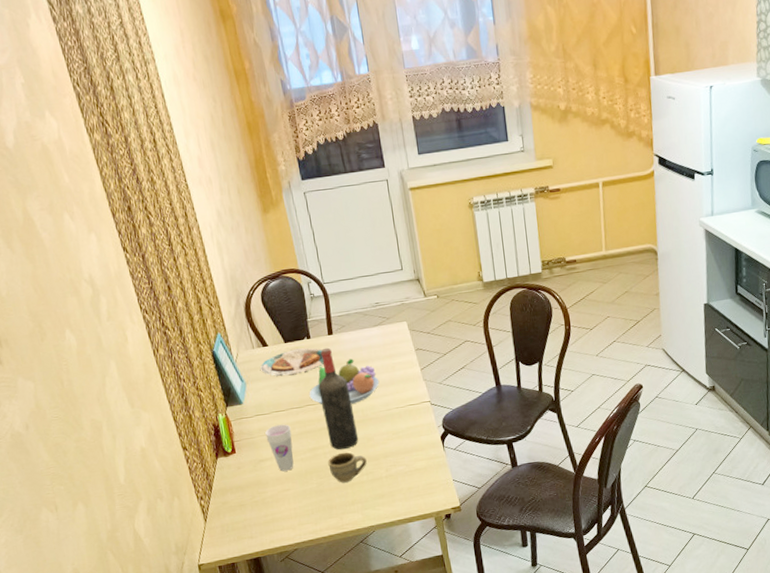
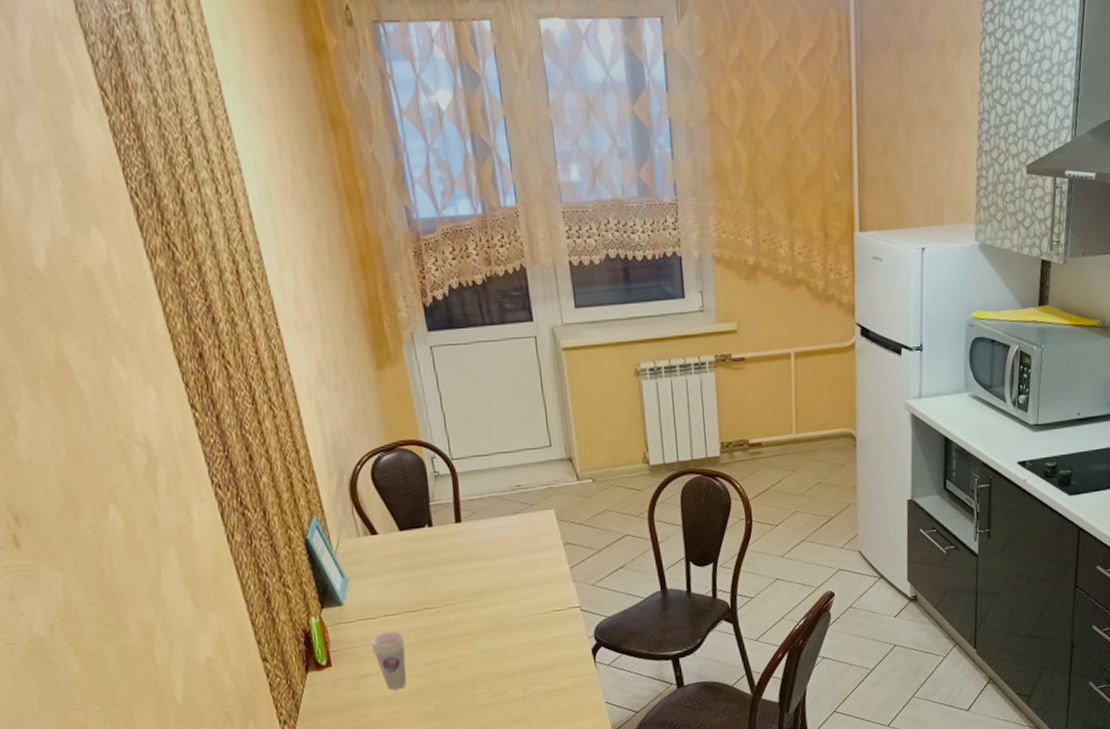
plate: present [259,348,324,377] -> none [366,538,449,573]
fruit bowl: present [309,358,380,404] -> none [428,552,518,608]
wine bottle: present [318,347,359,450] -> none [441,538,490,664]
cup: present [328,452,367,483] -> none [450,666,499,705]

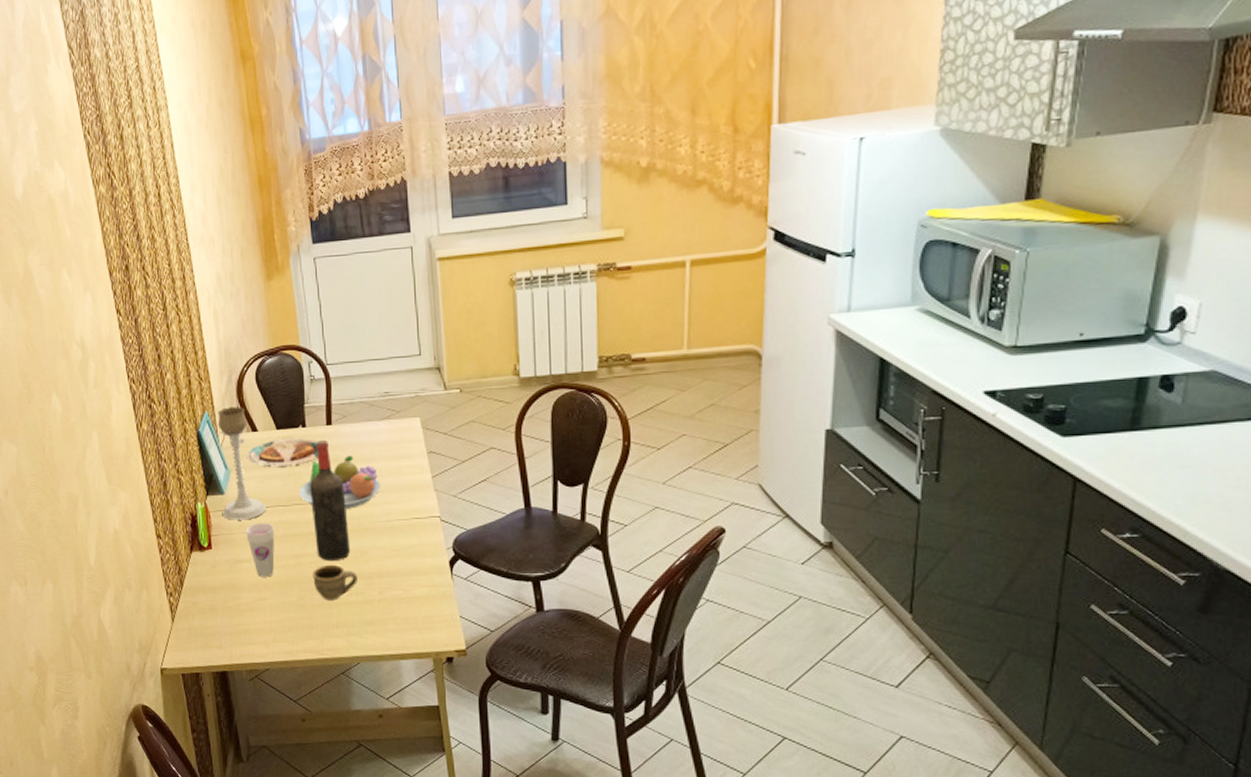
candle holder: none [329,509,393,633] -> present [217,407,266,520]
plate: none [366,538,449,573] -> present [246,437,318,468]
fruit bowl: none [428,552,518,608] -> present [298,455,381,509]
wine bottle: none [441,538,490,664] -> present [310,439,351,562]
cup: none [450,666,499,705] -> present [313,564,358,601]

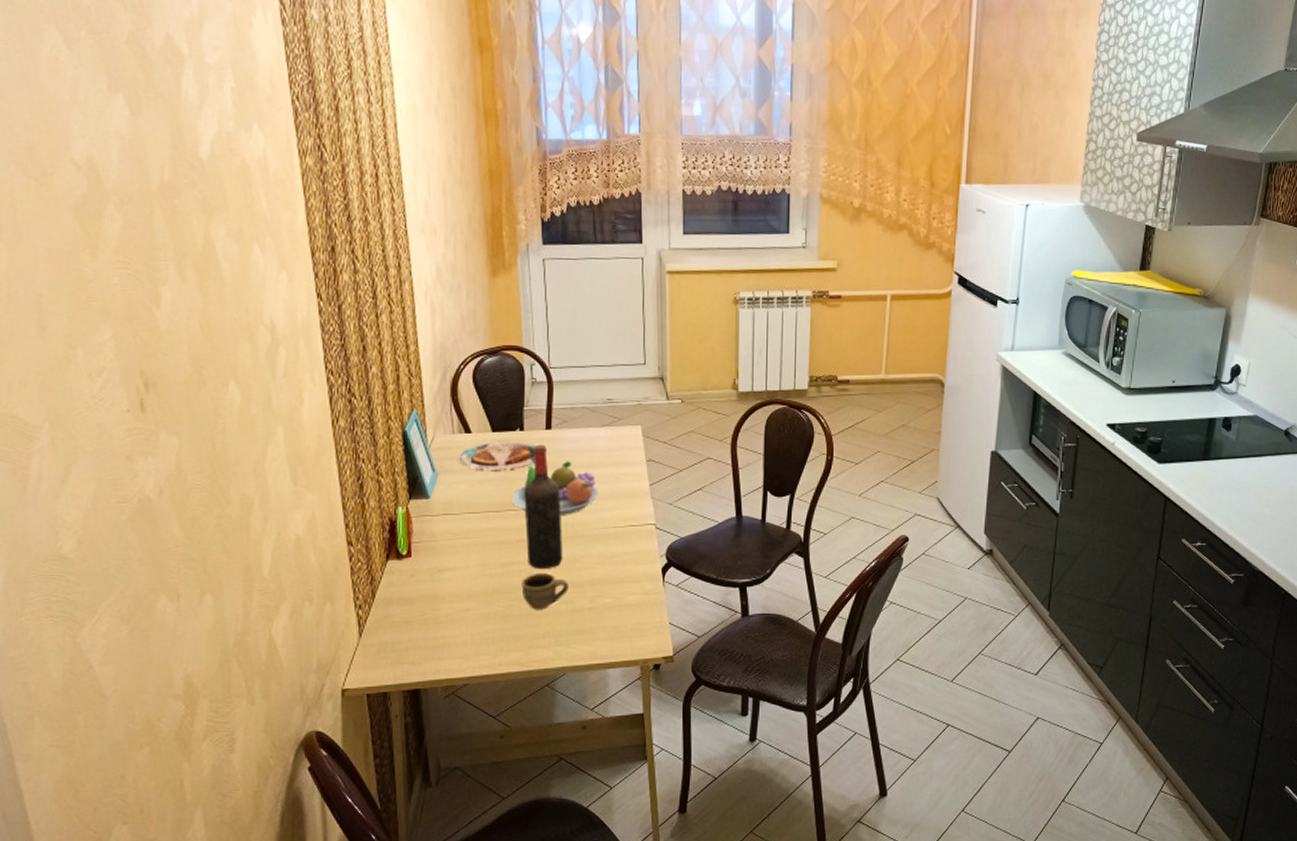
candle holder: present [217,407,266,520] -> none [425,406,475,526]
cup: present [246,523,275,577] -> none [451,529,483,587]

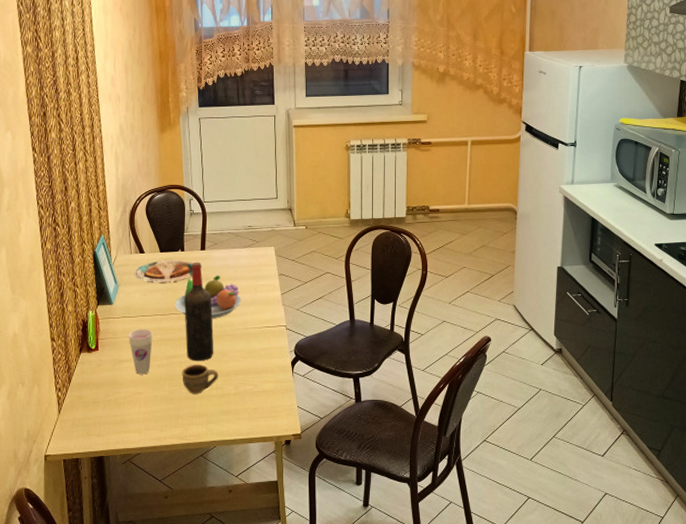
cup: none [451,529,483,587] -> present [129,329,153,375]

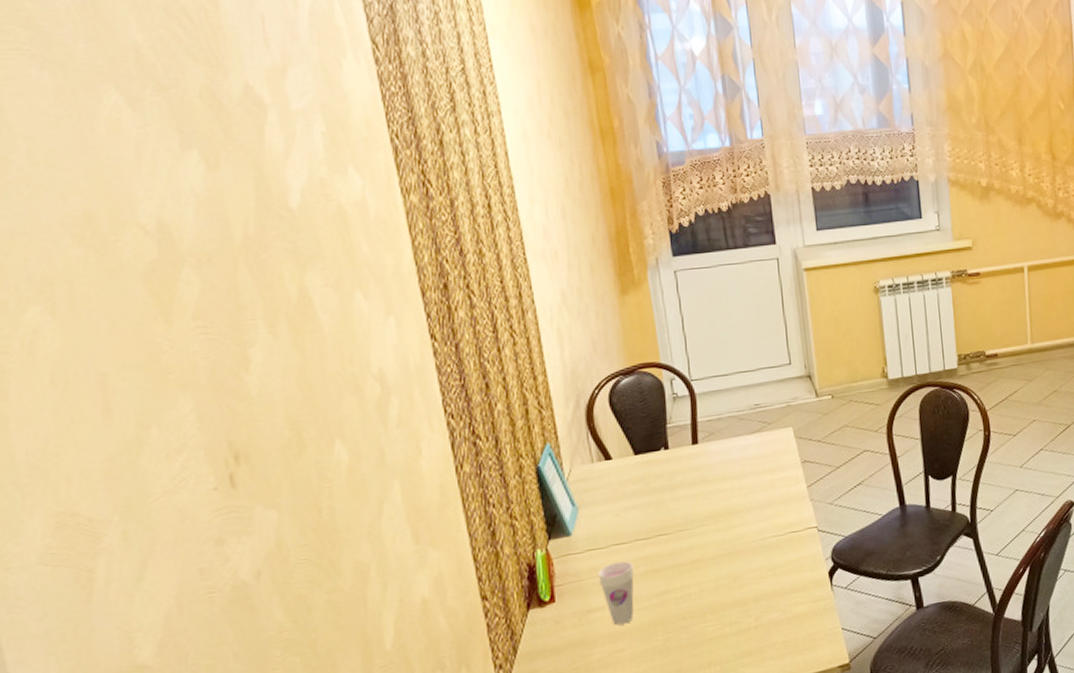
plate: present [133,259,193,283] -> none [598,461,684,499]
fruit bowl: present [174,275,241,318] -> none [661,474,754,534]
cup: present [182,364,218,394] -> none [679,595,731,638]
wine bottle: present [184,262,214,362] -> none [674,460,723,594]

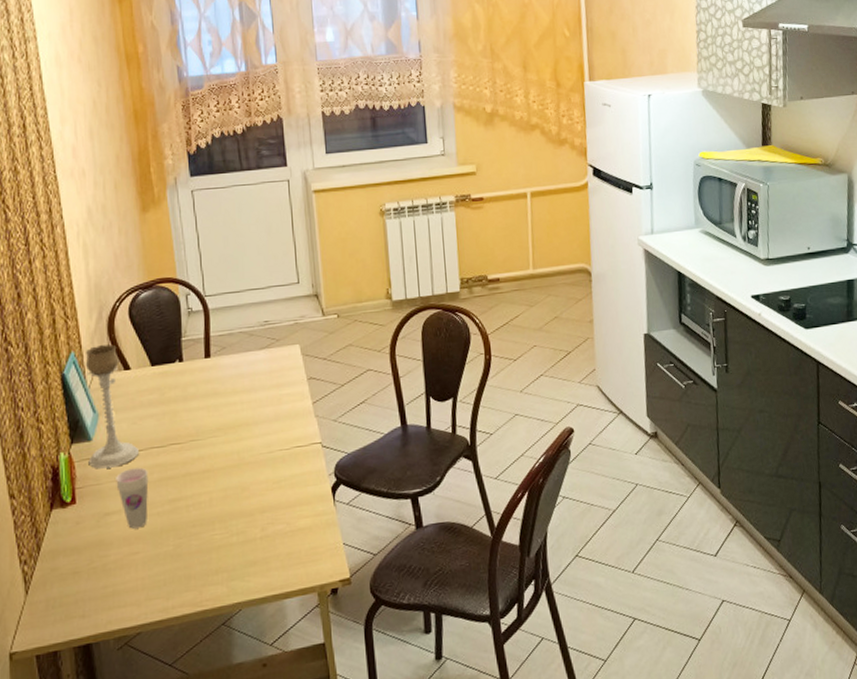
candle holder: none [562,434,623,565] -> present [85,344,139,469]

